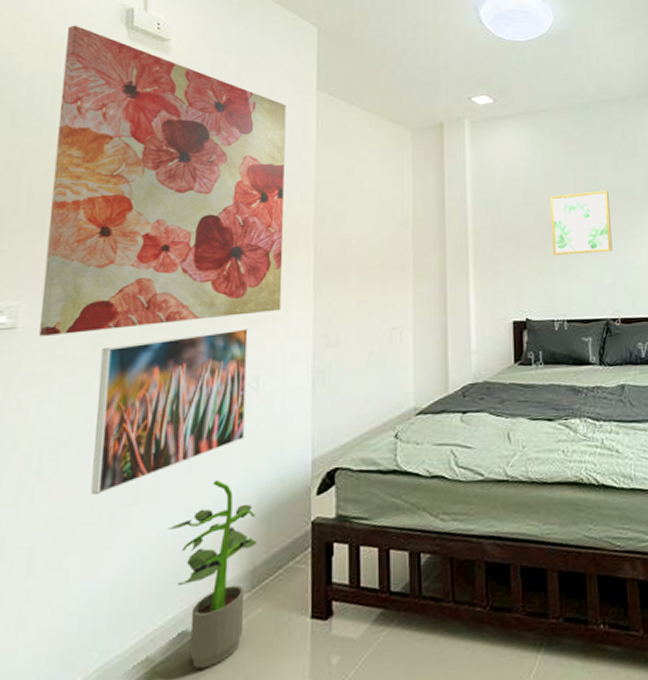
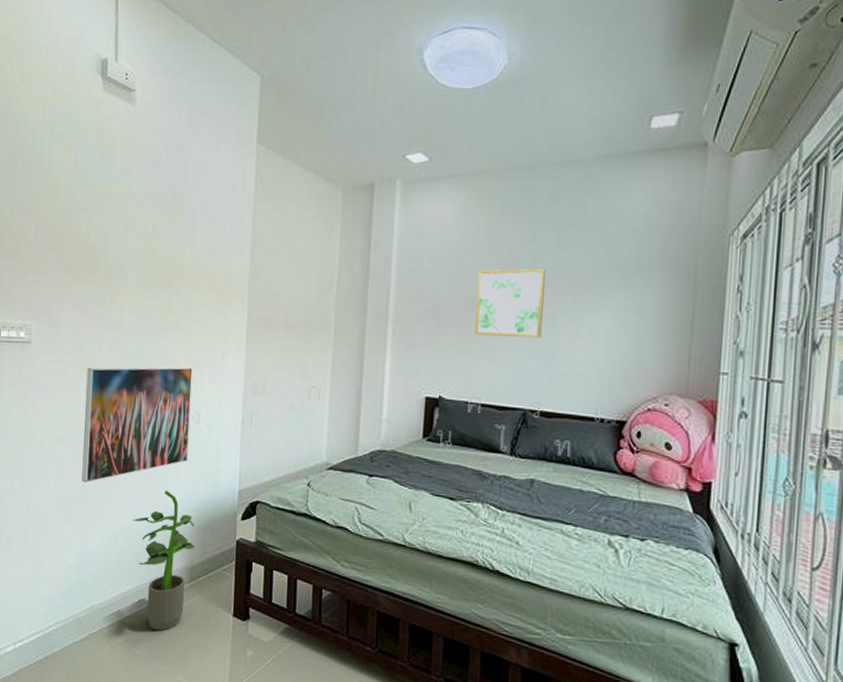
wall art: present [39,25,287,336] -> none [46,76,230,356]

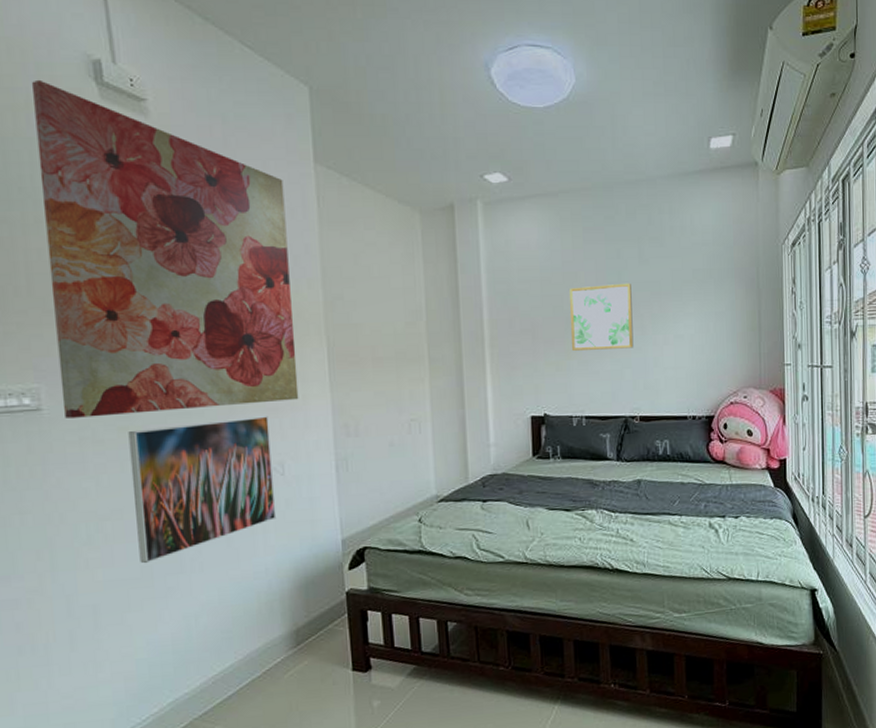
wall art: none [46,76,230,356] -> present [31,79,299,418]
potted plant: present [132,491,195,631] -> none [214,554,298,707]

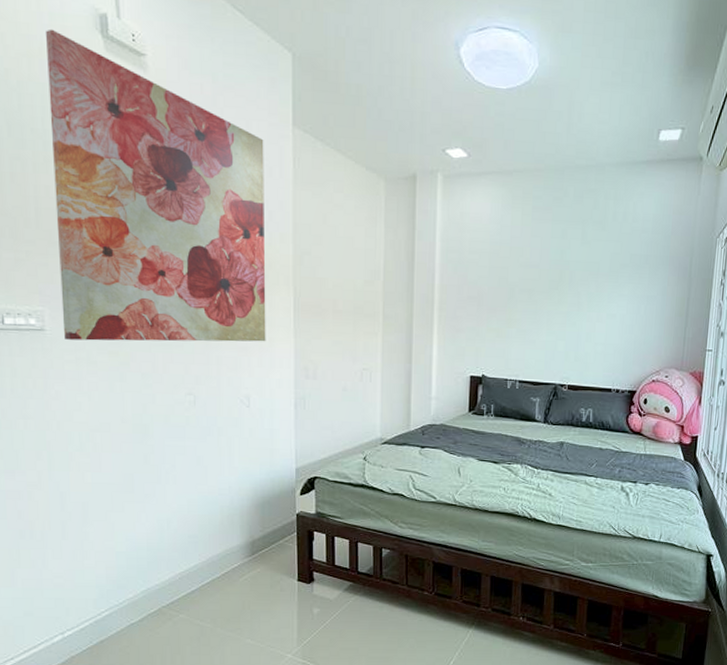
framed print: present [128,416,277,564] -> none [118,353,241,472]
wall art: present [569,283,634,351] -> none [512,261,572,323]

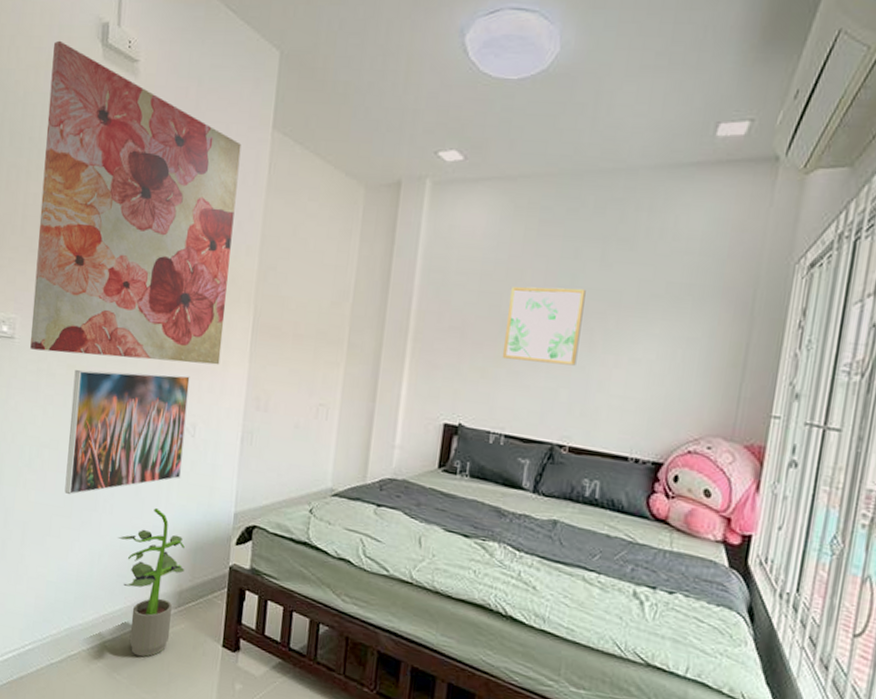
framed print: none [118,353,241,472] -> present [64,369,190,495]
potted plant: none [184,474,255,603] -> present [118,508,185,657]
wall art: none [512,261,572,323] -> present [502,286,586,366]

